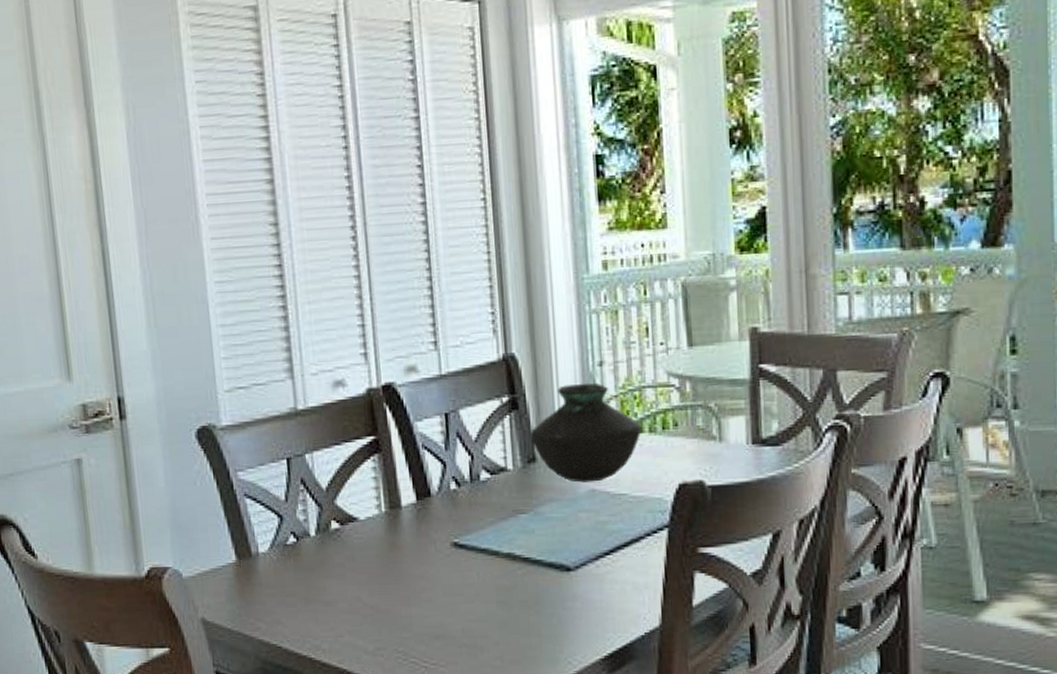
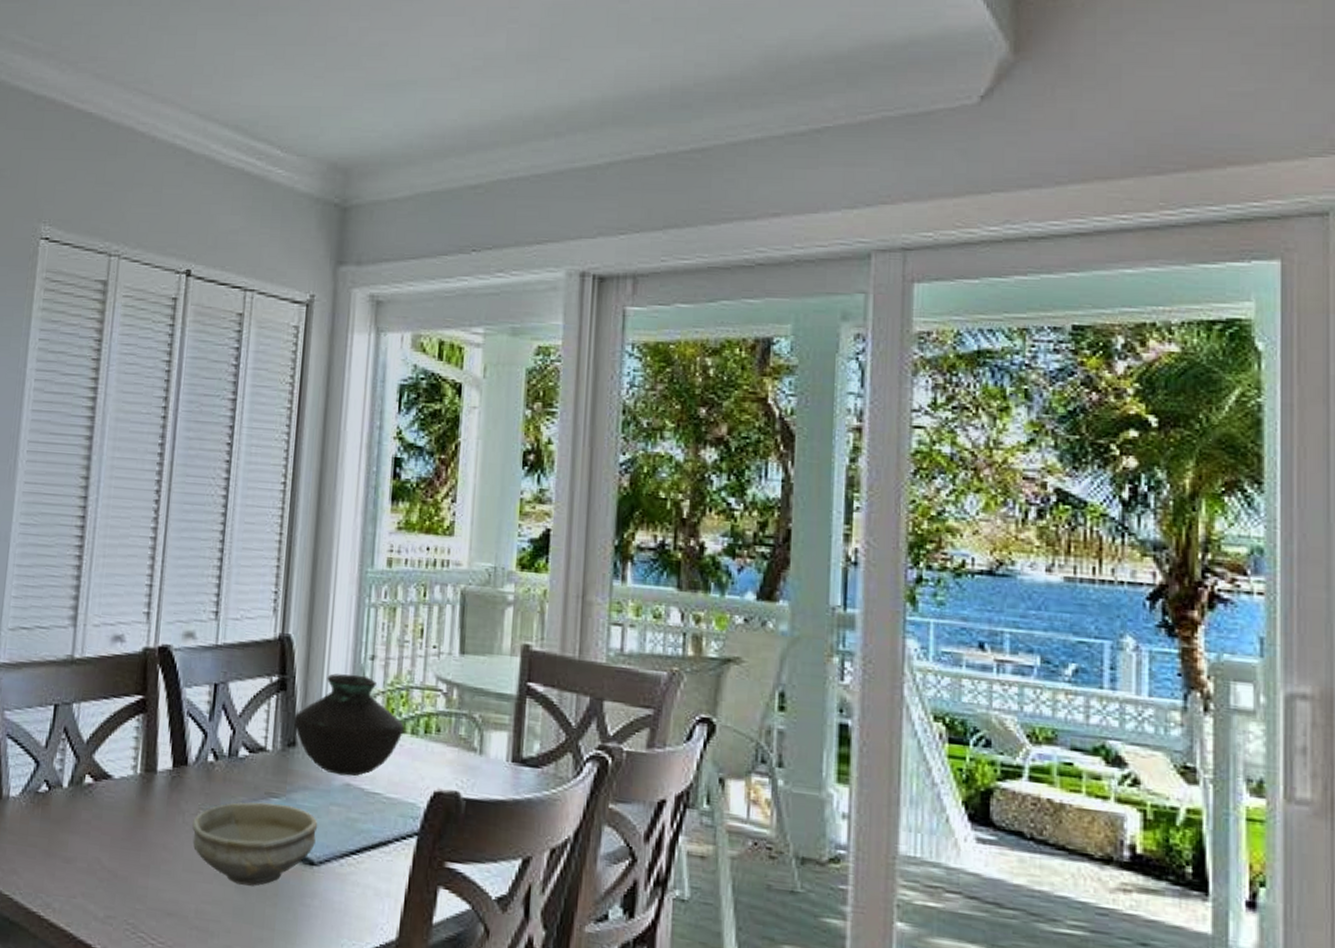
bowl: none [445,519,569,599] -> present [192,802,318,886]

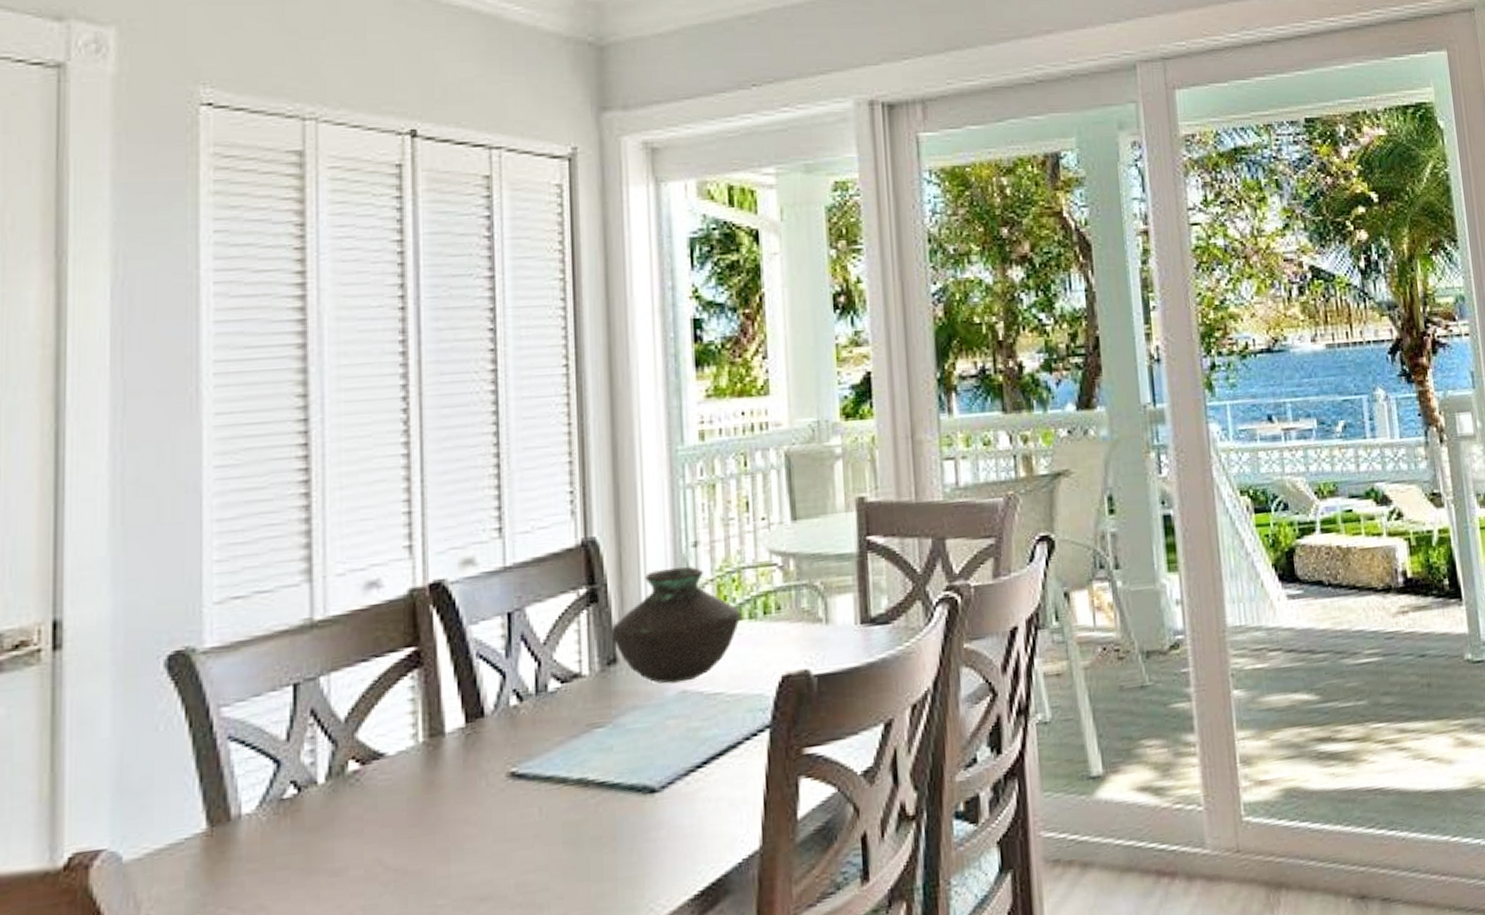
bowl: present [192,802,318,886] -> none [500,732,655,840]

